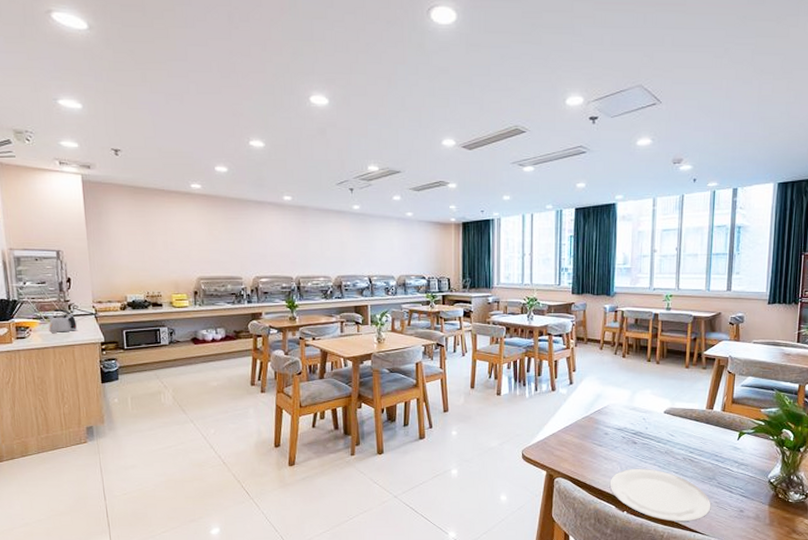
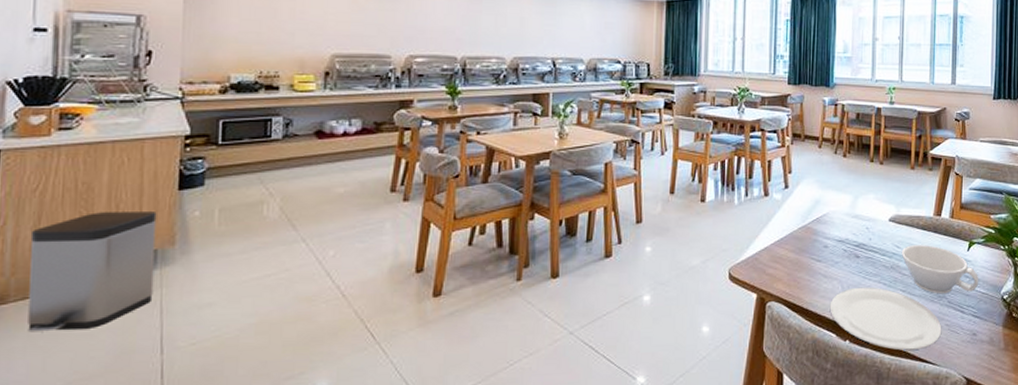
pedal bin: none [9,399,94,482] -> present [28,212,157,333]
kettle: present [48,309,77,334] -> none [110,91,152,124]
cup: none [675,434,748,476] -> present [901,245,979,294]

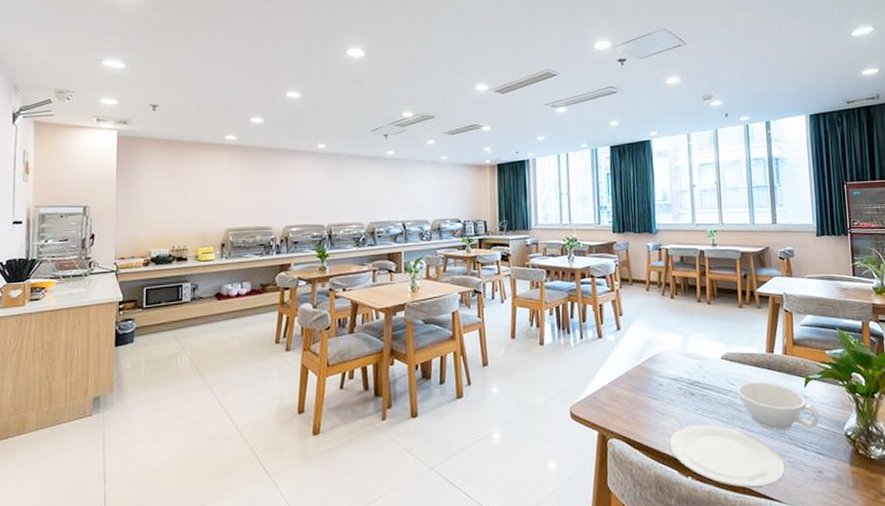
pedal bin: present [28,212,157,333] -> none [9,365,100,465]

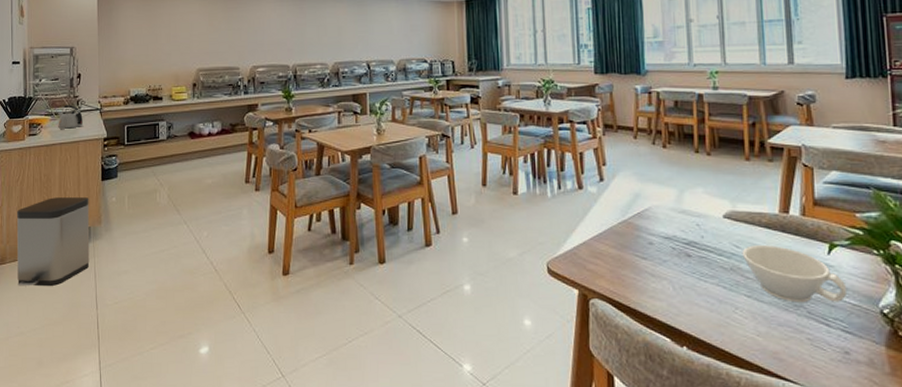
pedal bin: none [9,365,100,465] -> present [16,197,90,286]
kettle: none [66,267,95,294] -> present [58,105,83,130]
plate: present [669,424,786,488] -> none [660,289,803,364]

